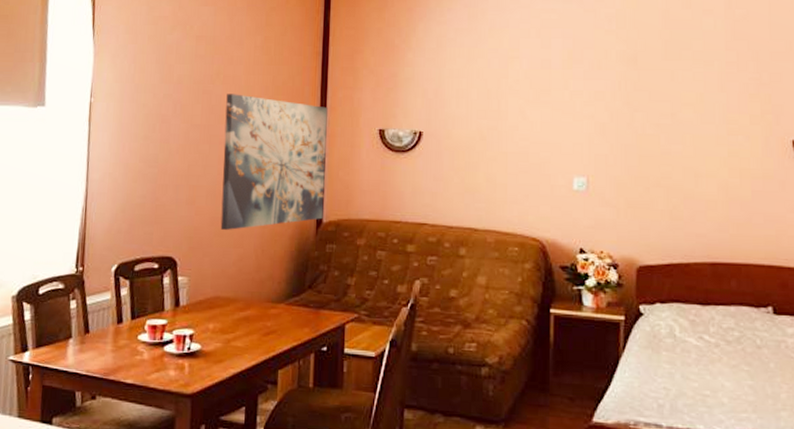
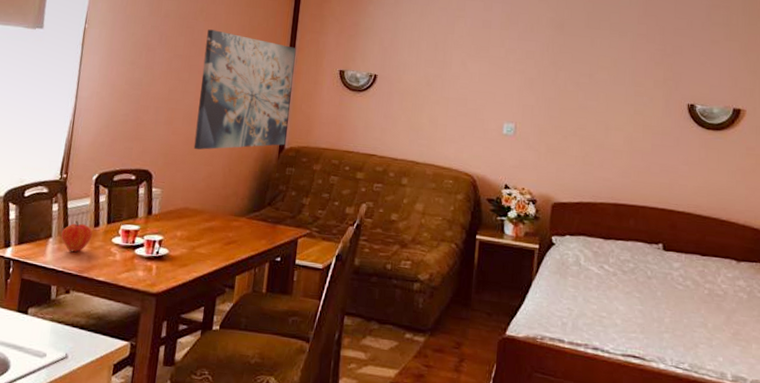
fruit: none [81,318,117,352] -> present [61,220,93,252]

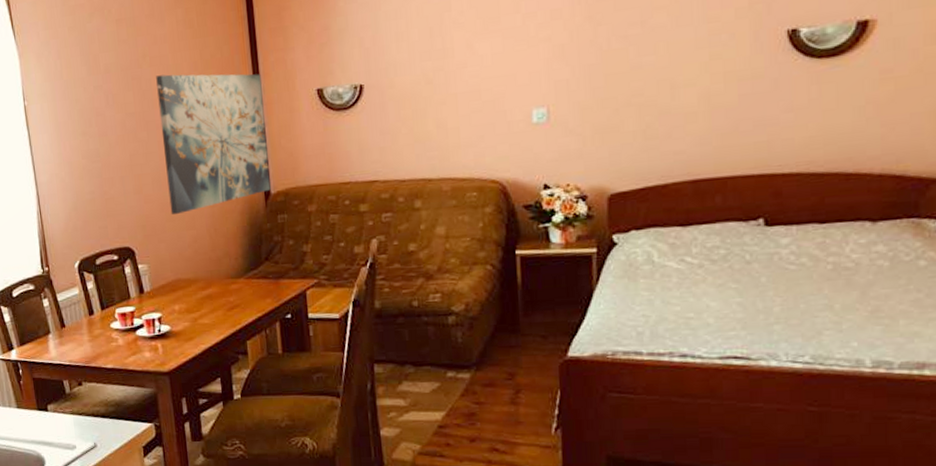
fruit: present [61,220,93,252] -> none [58,312,90,344]

